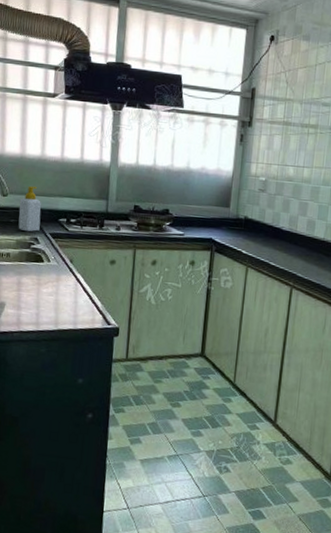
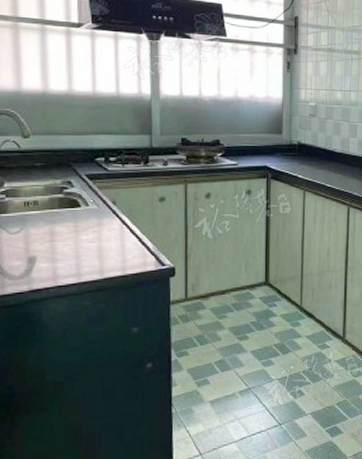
soap bottle: present [18,185,41,232] -> none [45,124,73,176]

